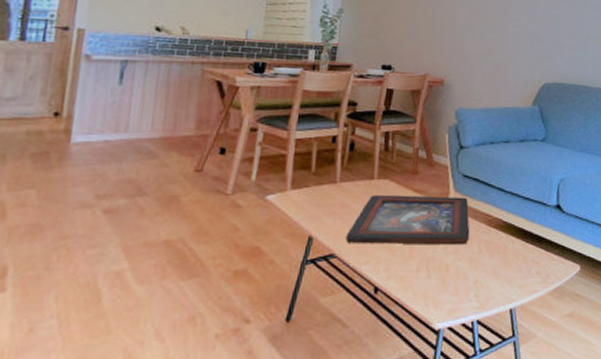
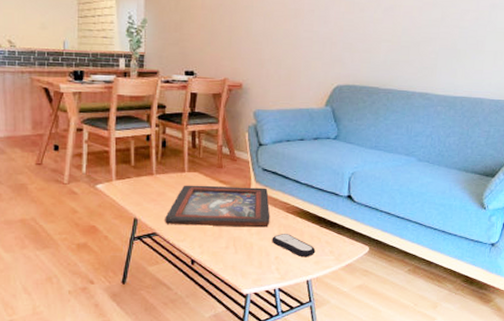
remote control: none [470,252,521,281] -> present [272,234,316,258]

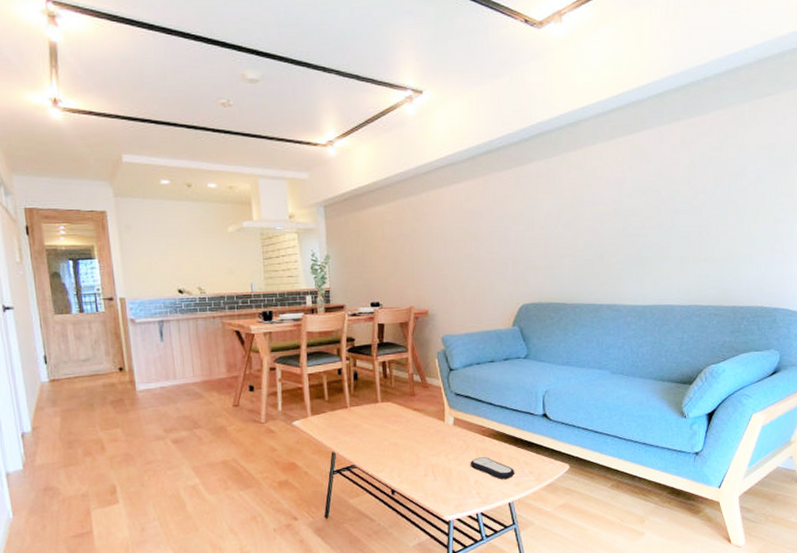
decorative tray: present [165,185,270,228] -> none [362,412,467,456]

